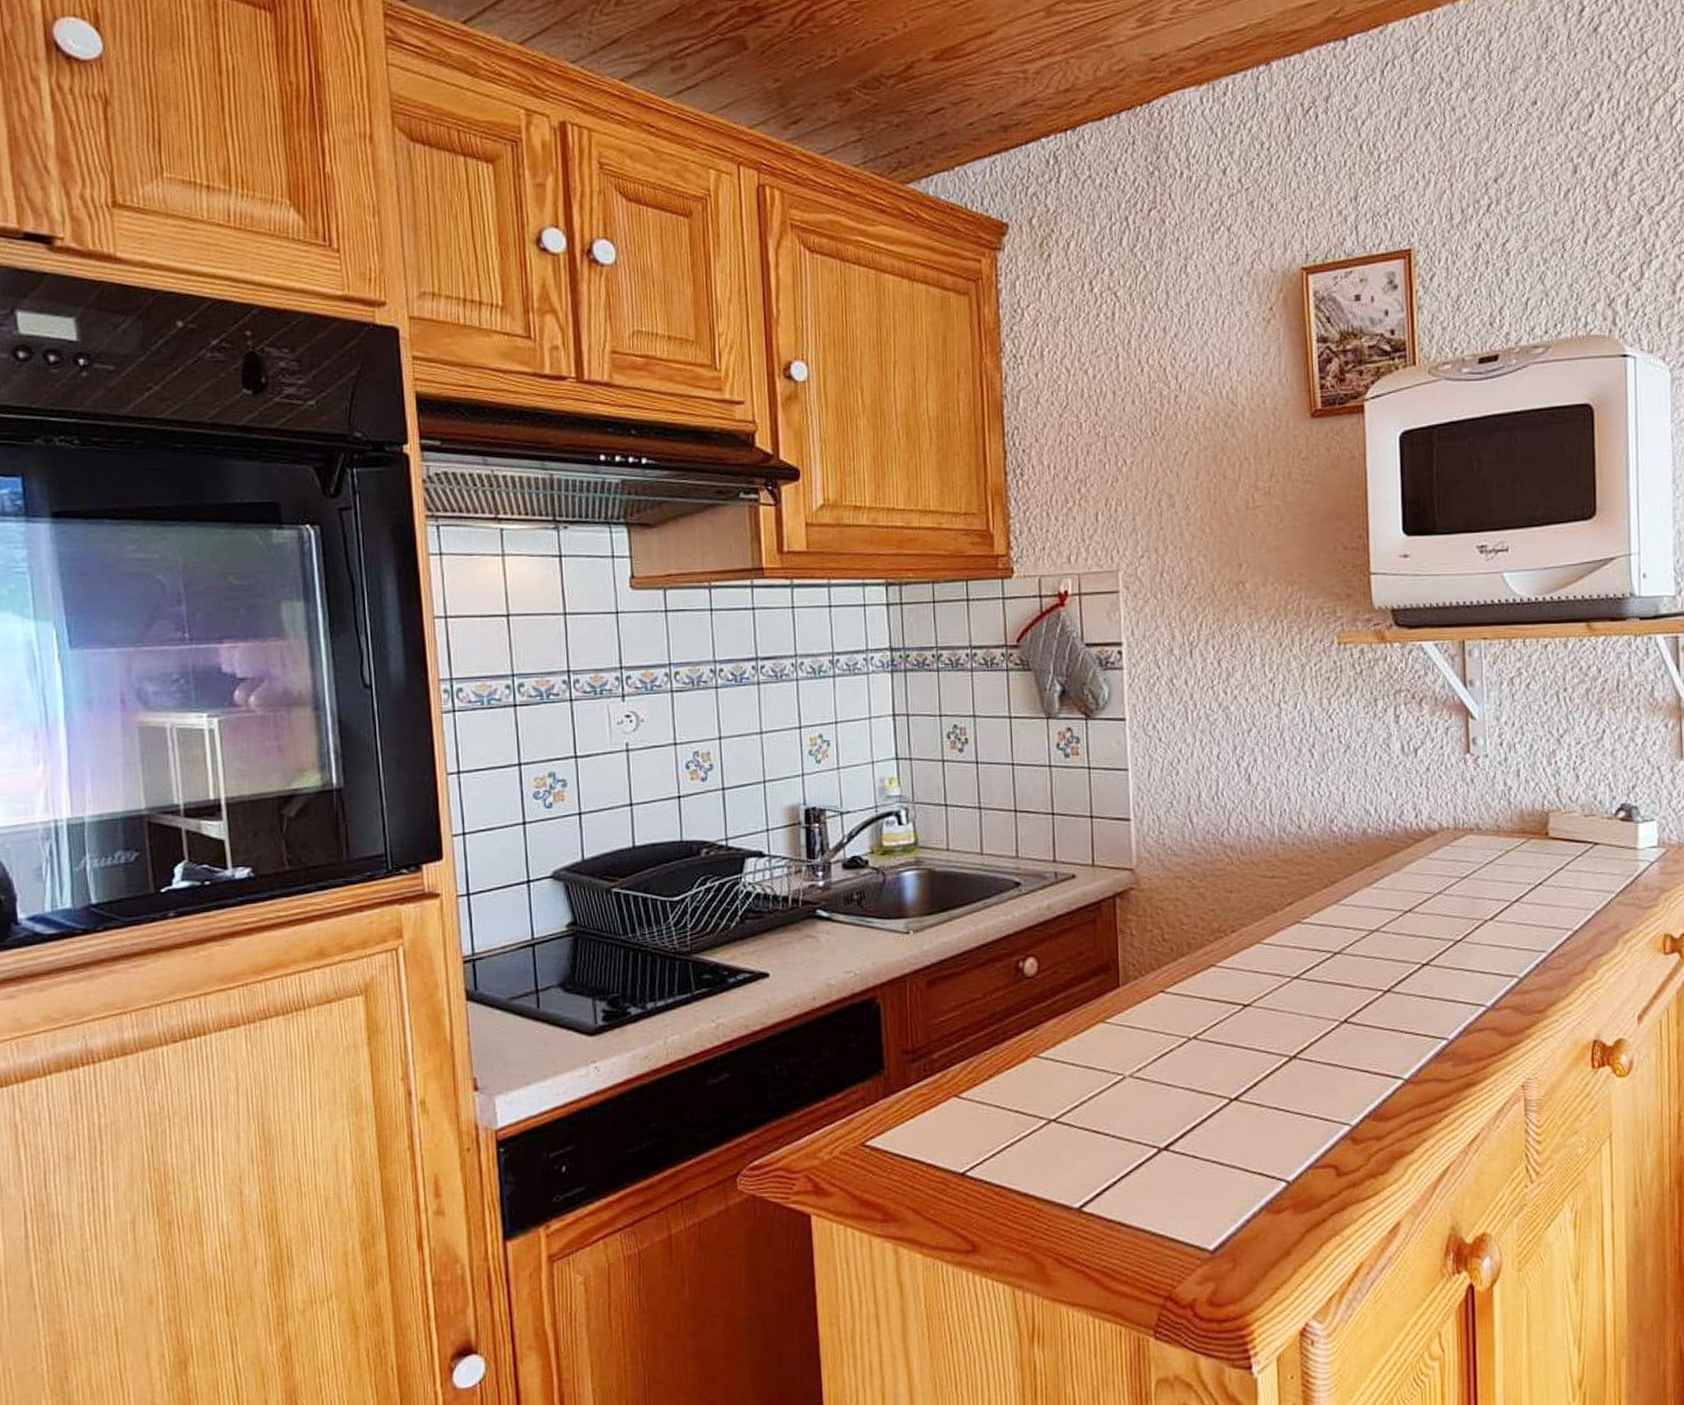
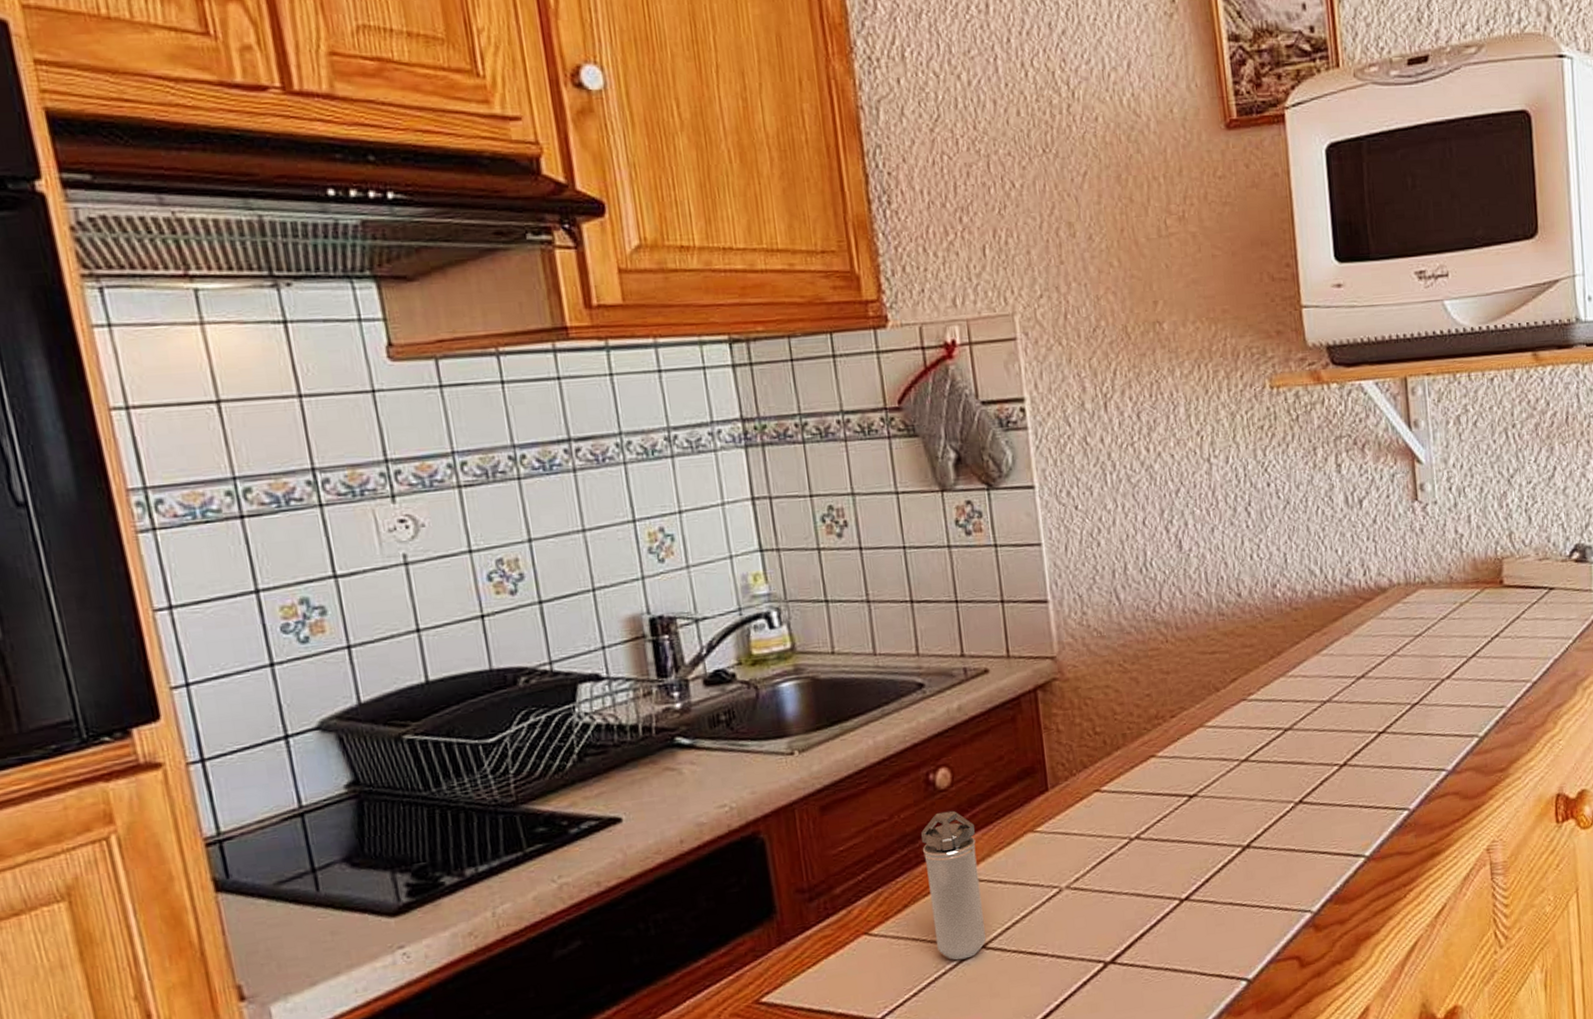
shaker: none [1008,996,1057,1130] -> present [921,810,986,960]

